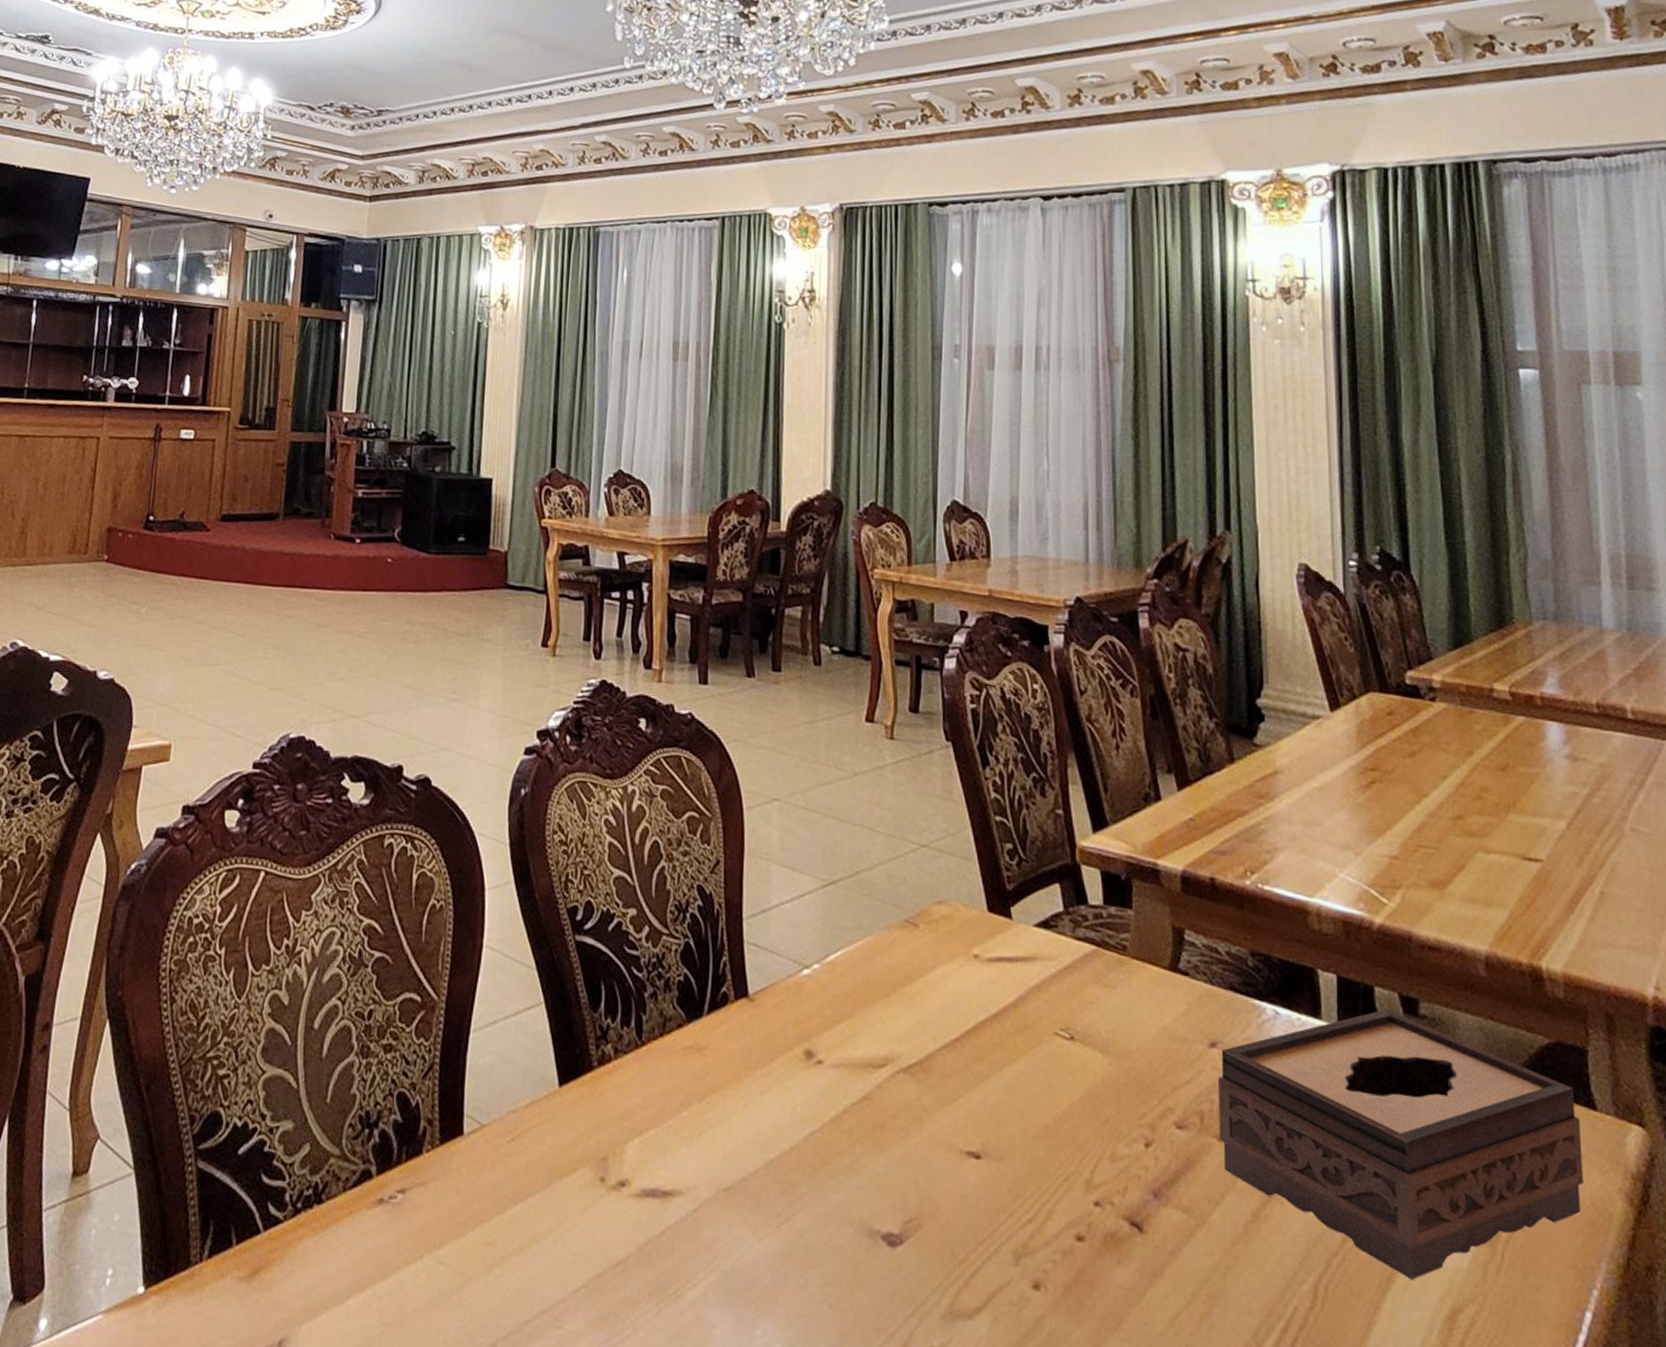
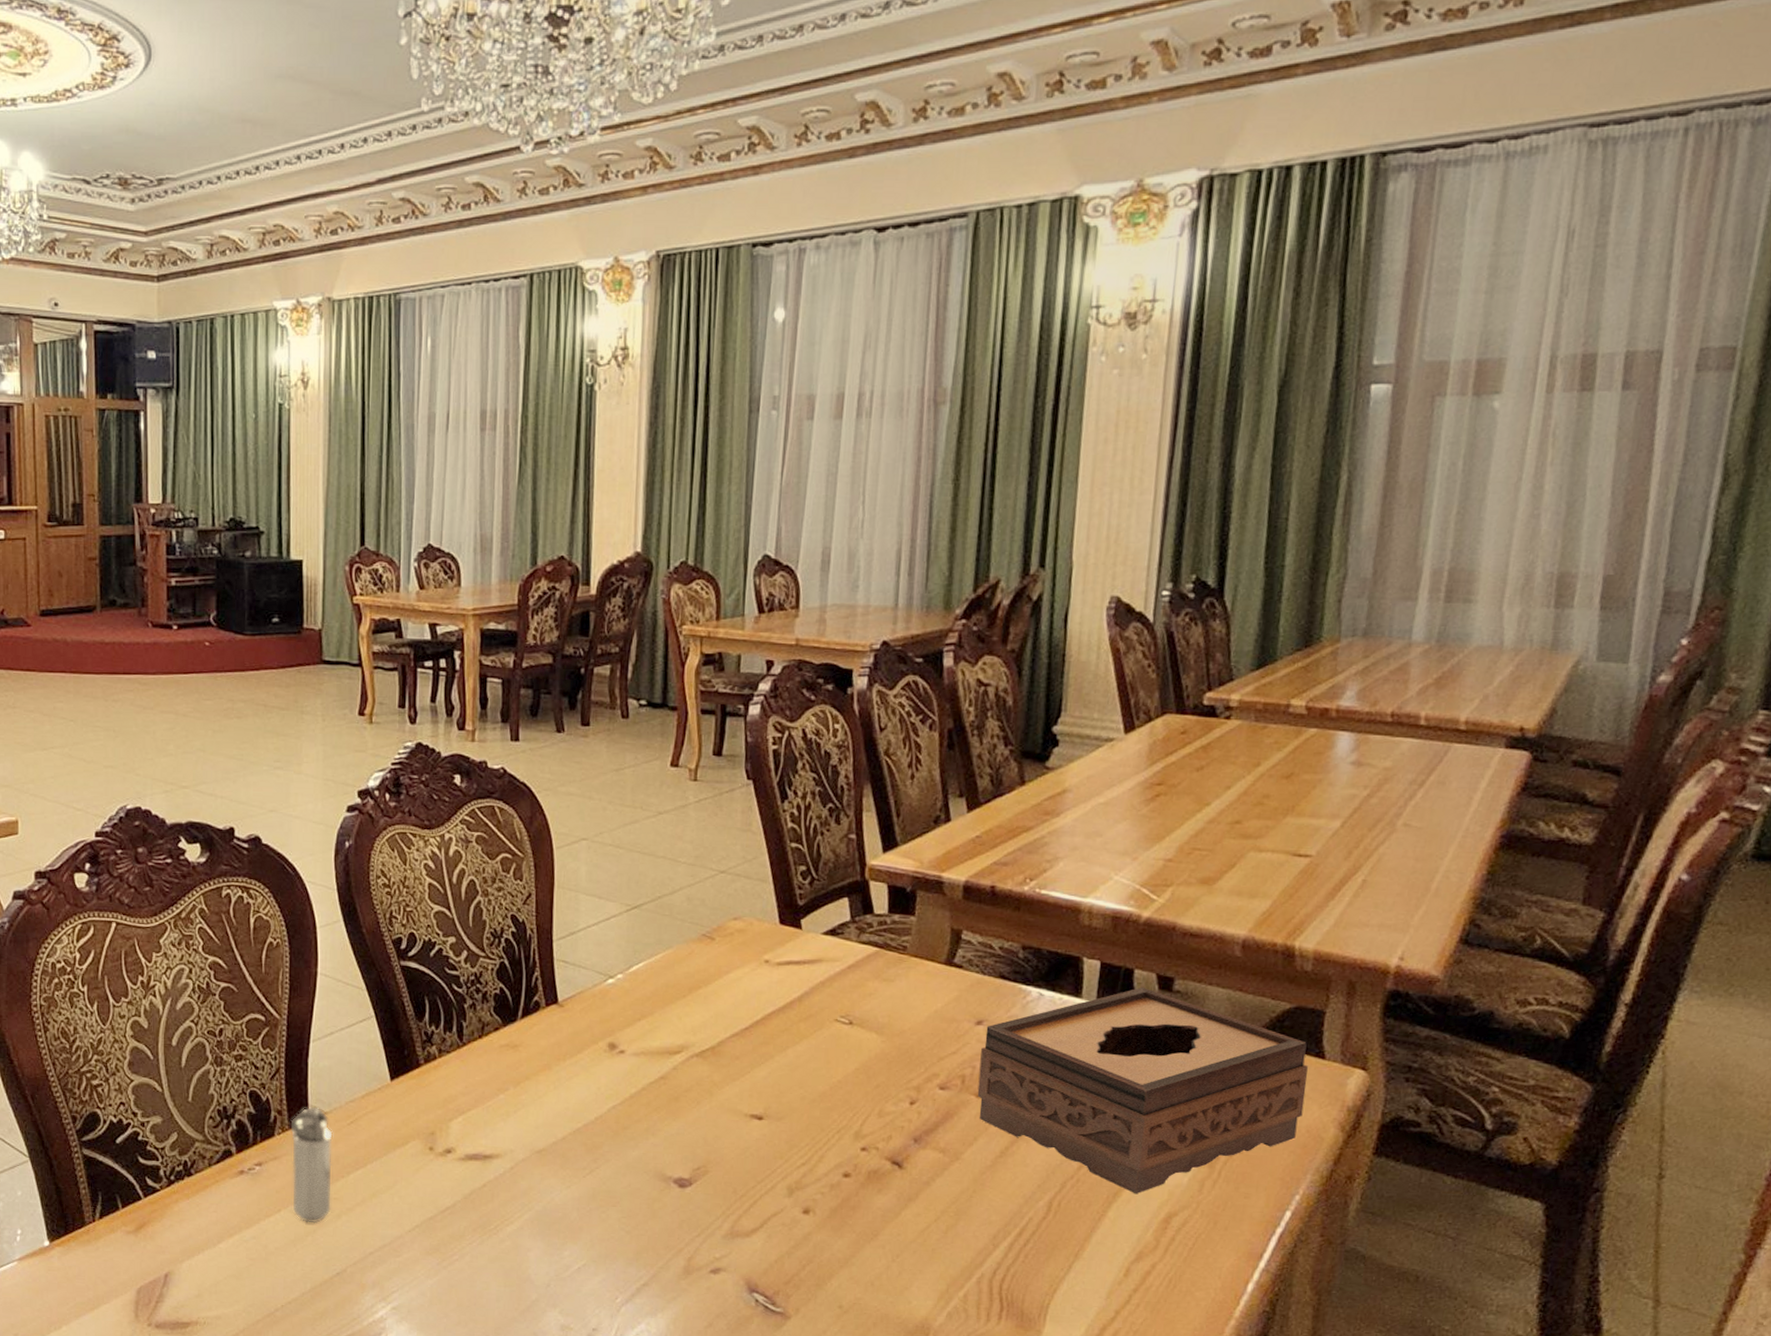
shaker: none [437,1117,490,1277] -> present [290,1107,333,1224]

